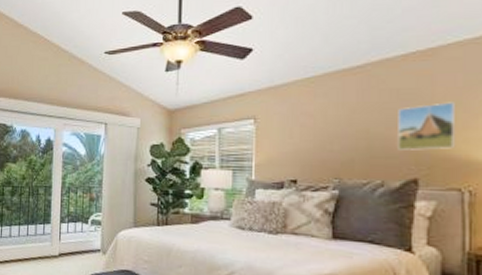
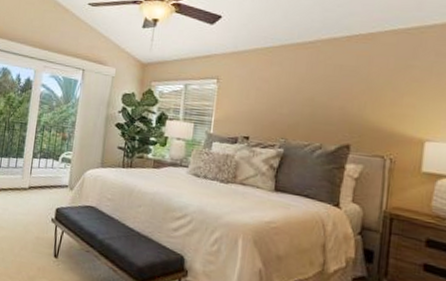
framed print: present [398,102,457,150] -> none [336,81,387,122]

